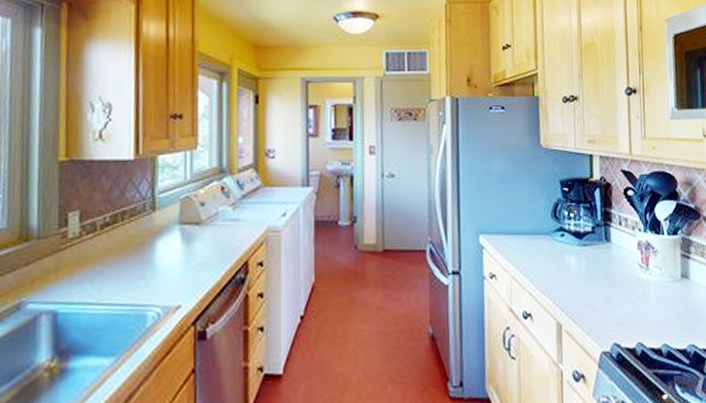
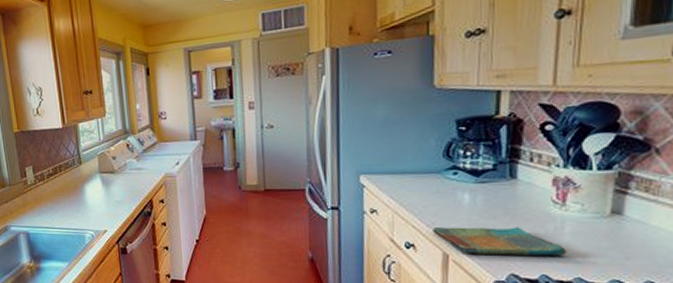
dish towel: none [546,292,655,323] -> present [432,227,567,256]

